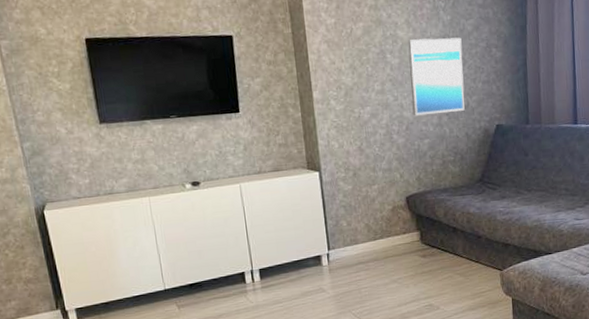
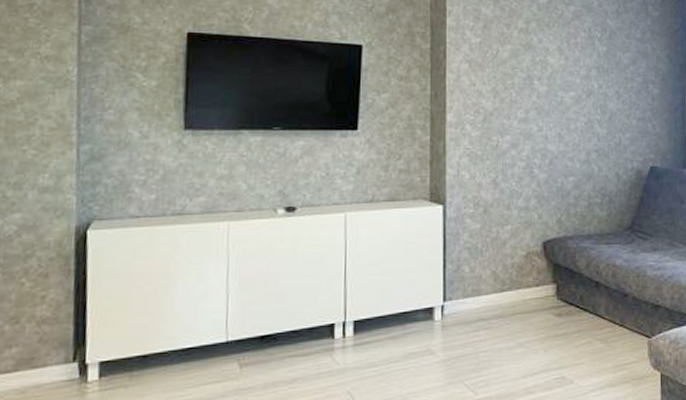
wall art: present [408,37,465,116] -> none [558,68,617,150]

